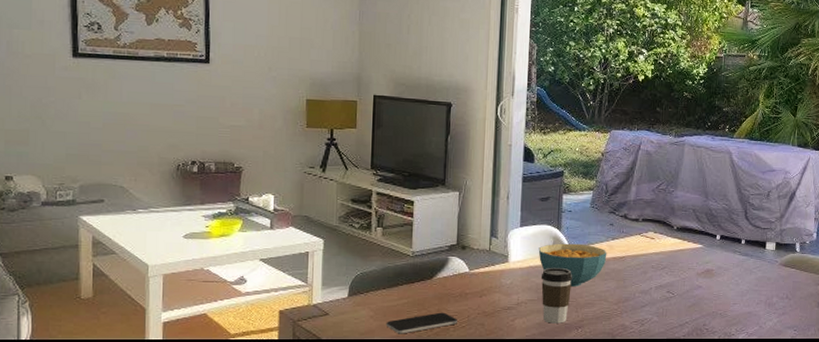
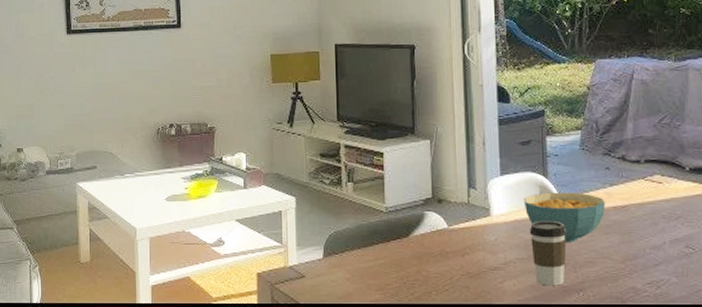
smartphone: present [386,312,457,334] -> none [363,274,439,298]

